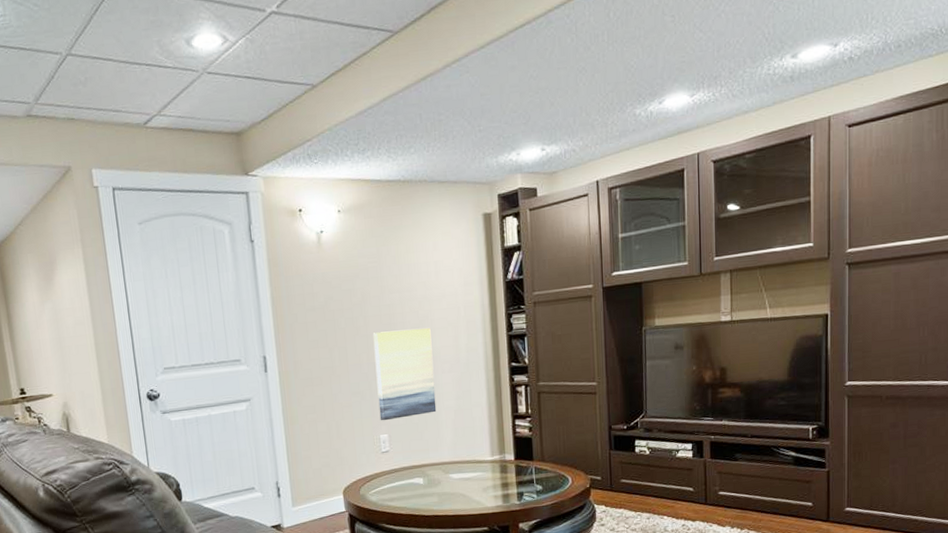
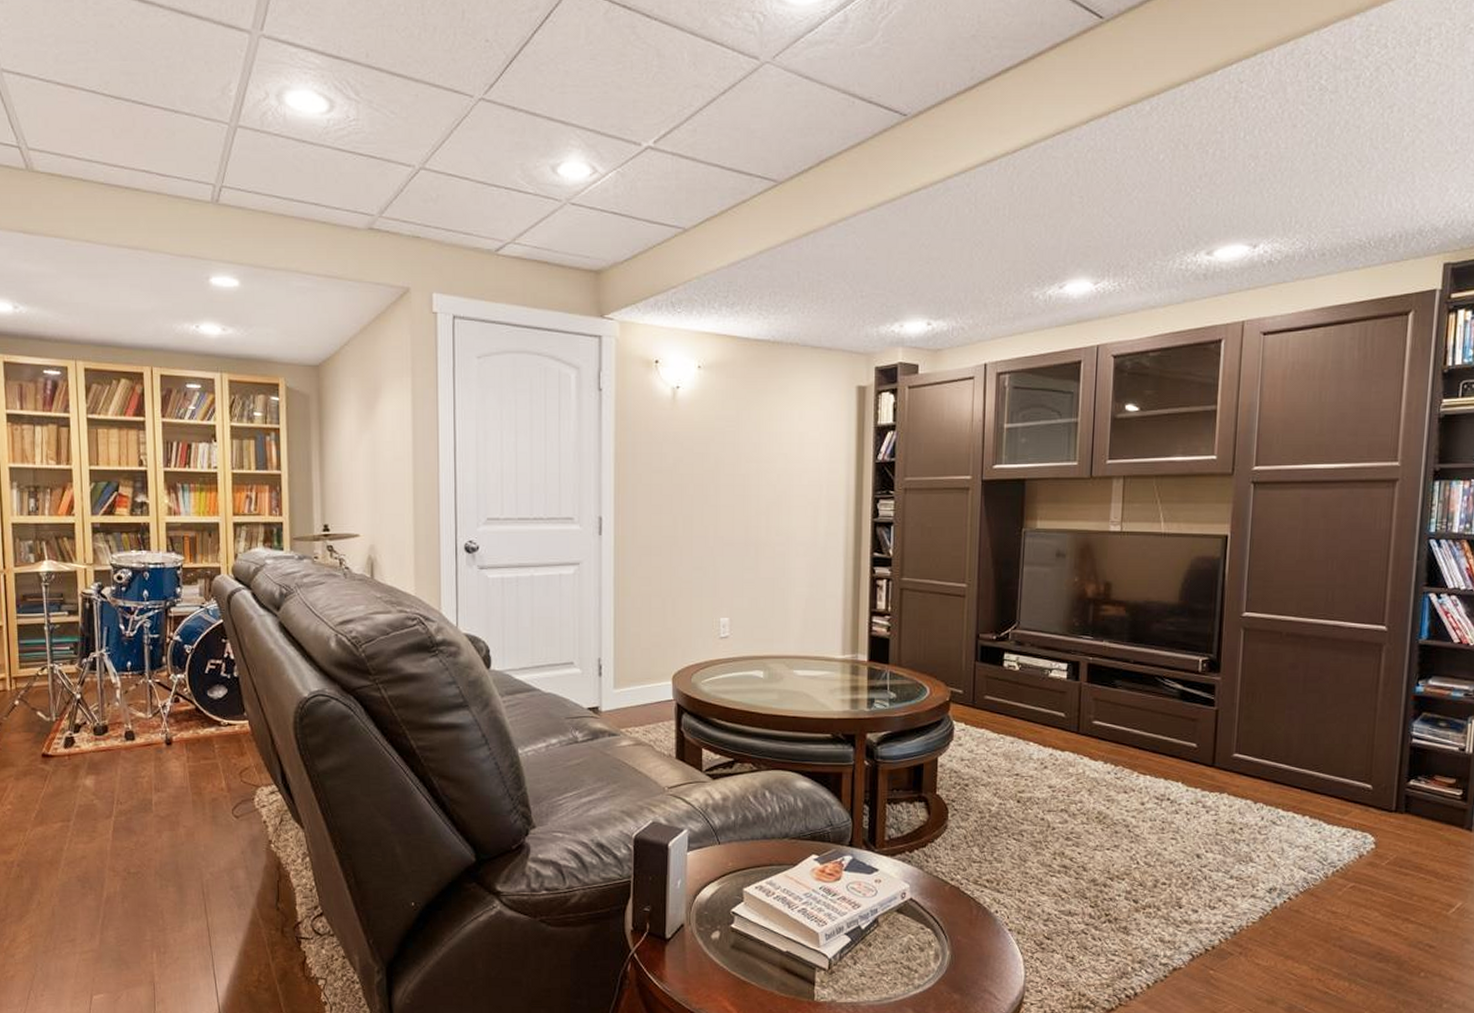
wall art: present [373,327,437,421] -> none [722,504,788,603]

